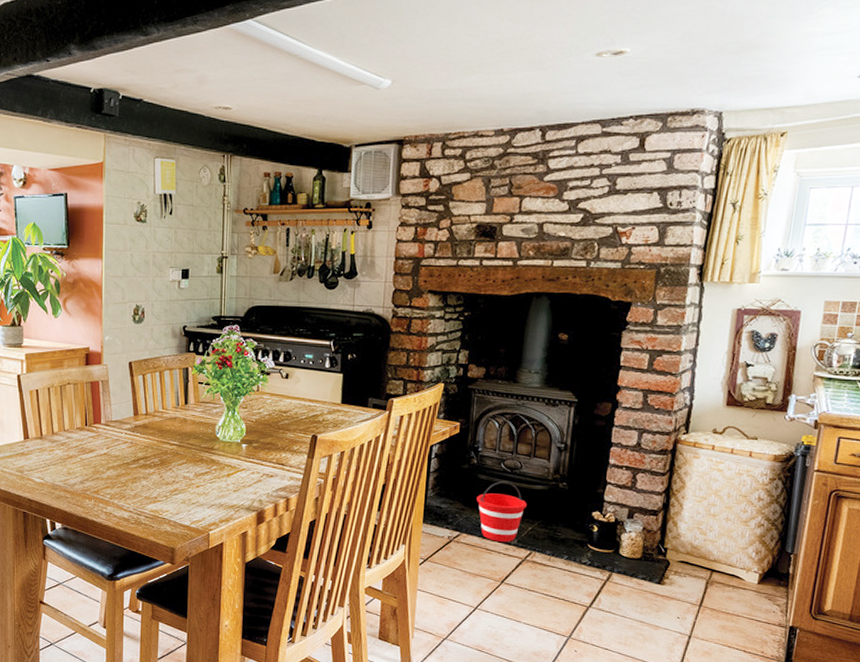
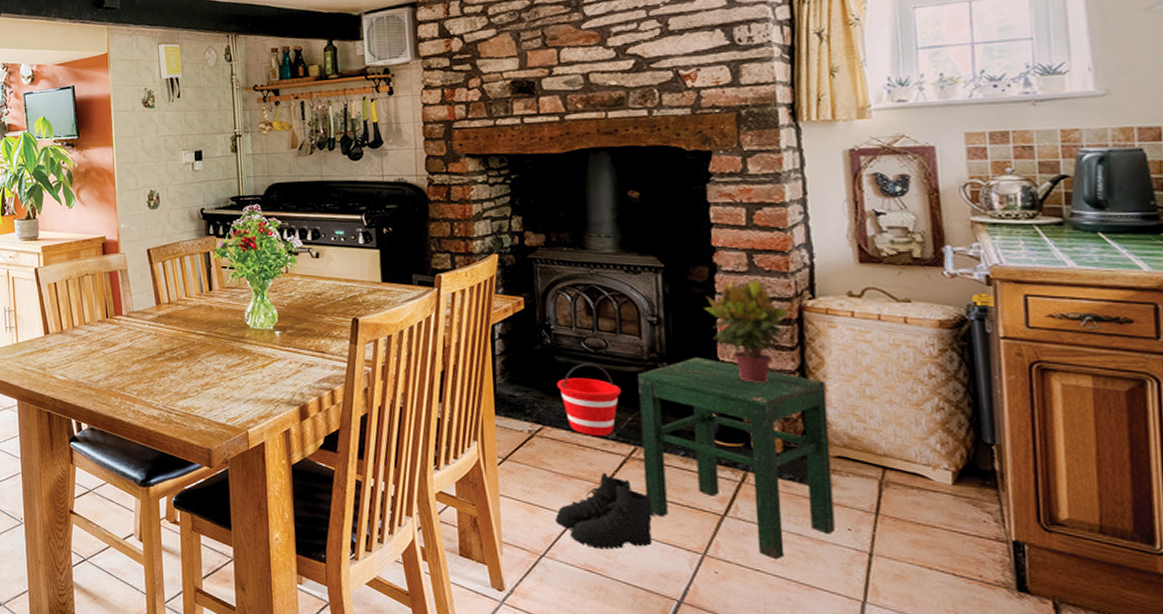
boots: none [458,572,538,634] -> present [554,473,655,550]
stool: none [532,479,683,641] -> present [638,357,835,560]
potted plant: none [601,413,666,502] -> present [702,277,790,383]

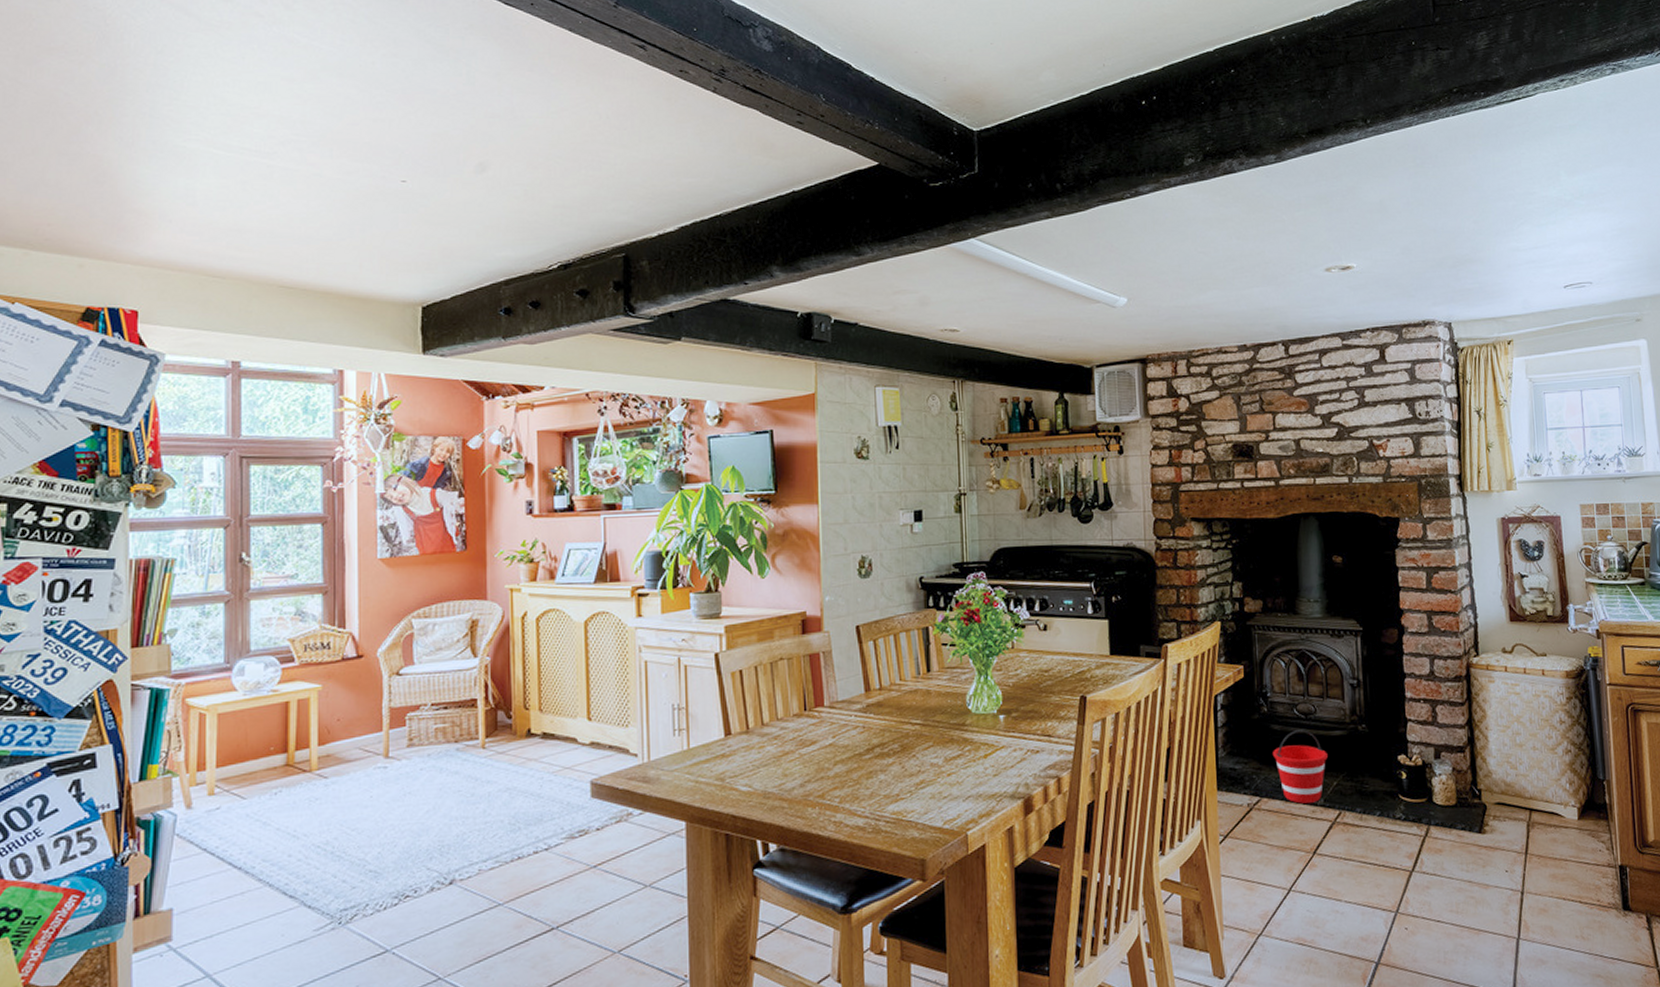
boots: present [554,473,655,550] -> none [1271,841,1356,920]
stool: present [638,357,835,560] -> none [1341,717,1496,909]
potted plant: present [702,277,790,383] -> none [1393,637,1461,739]

